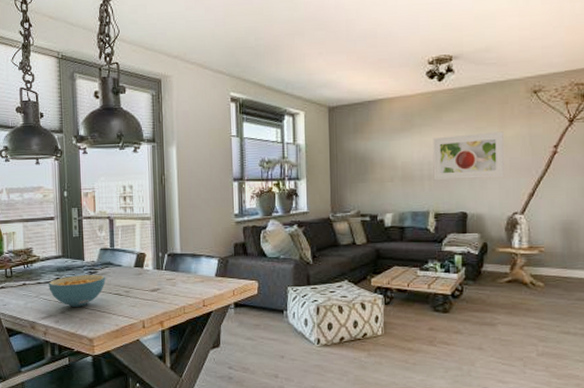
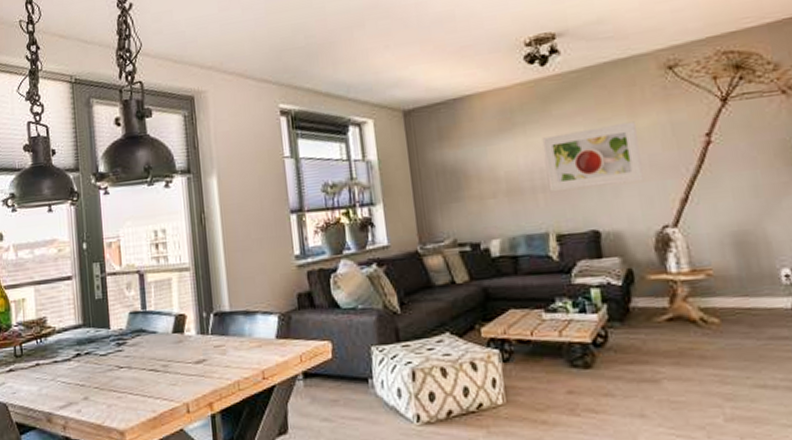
cereal bowl: present [49,275,105,307] -> none [67,346,138,390]

